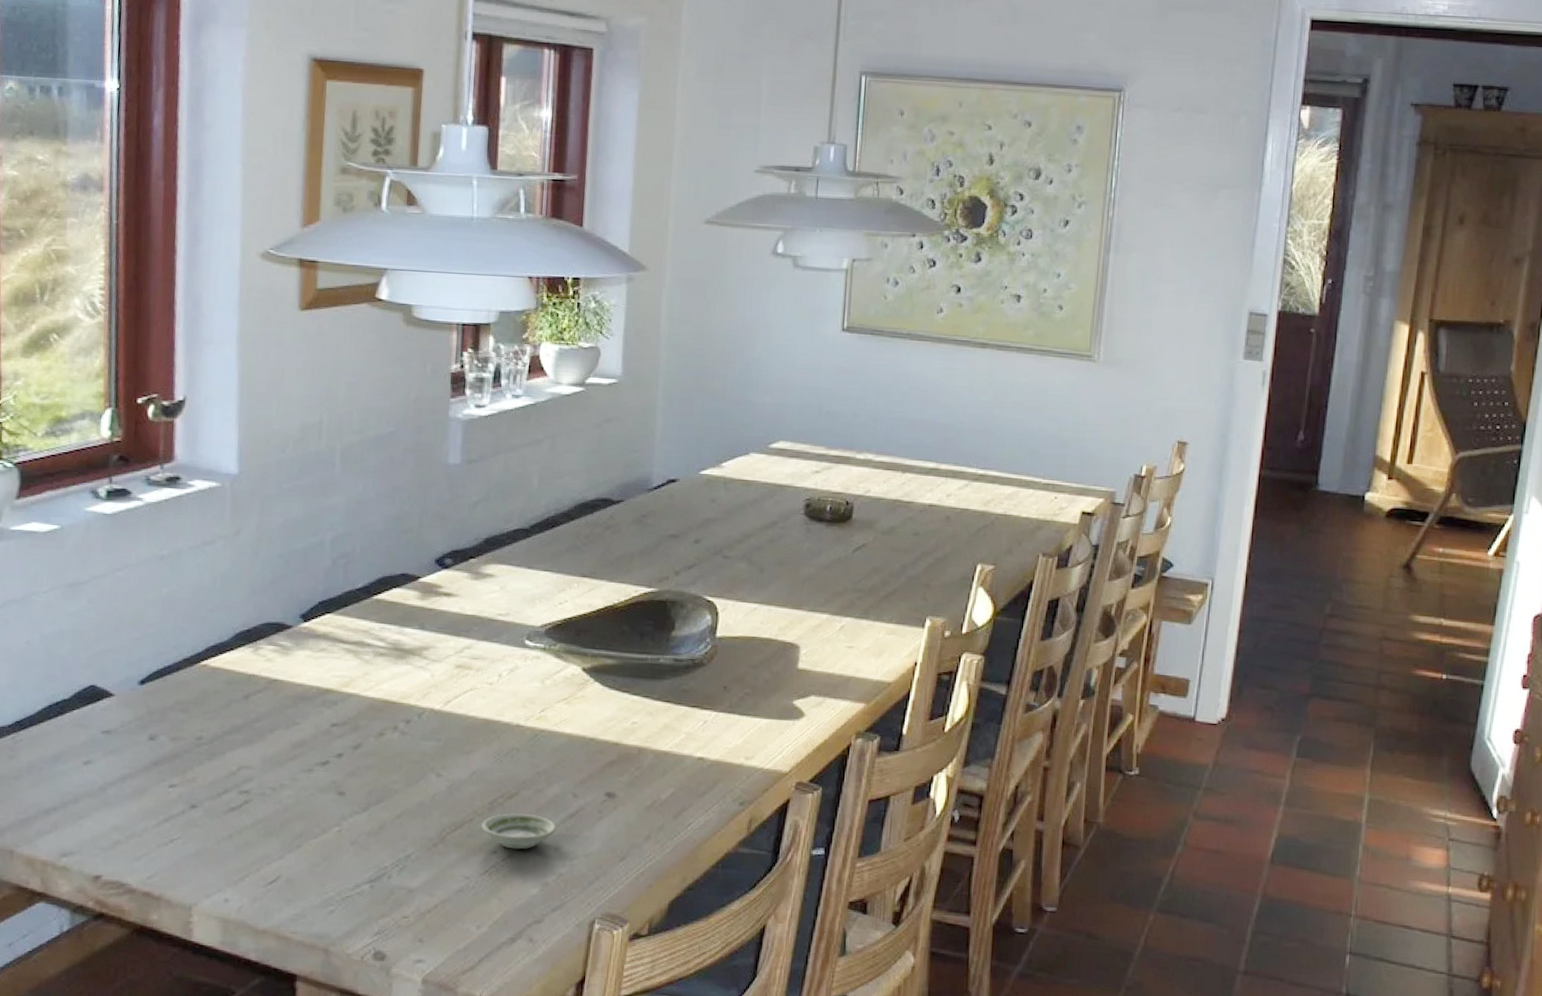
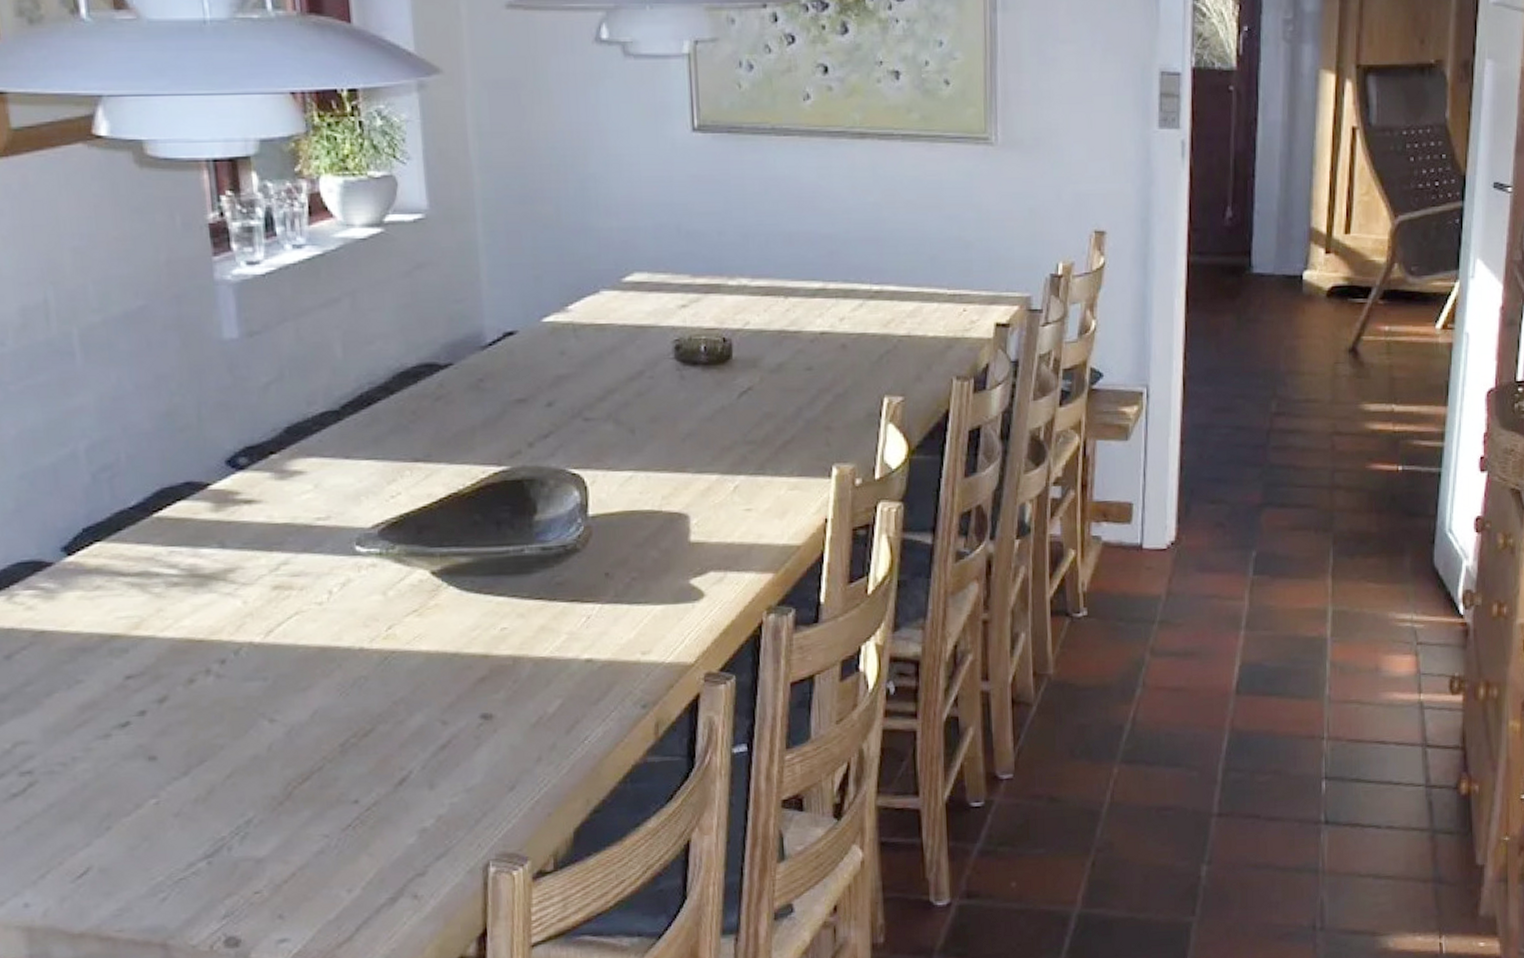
saucer: present [481,813,556,850] -> none [334,752,427,795]

